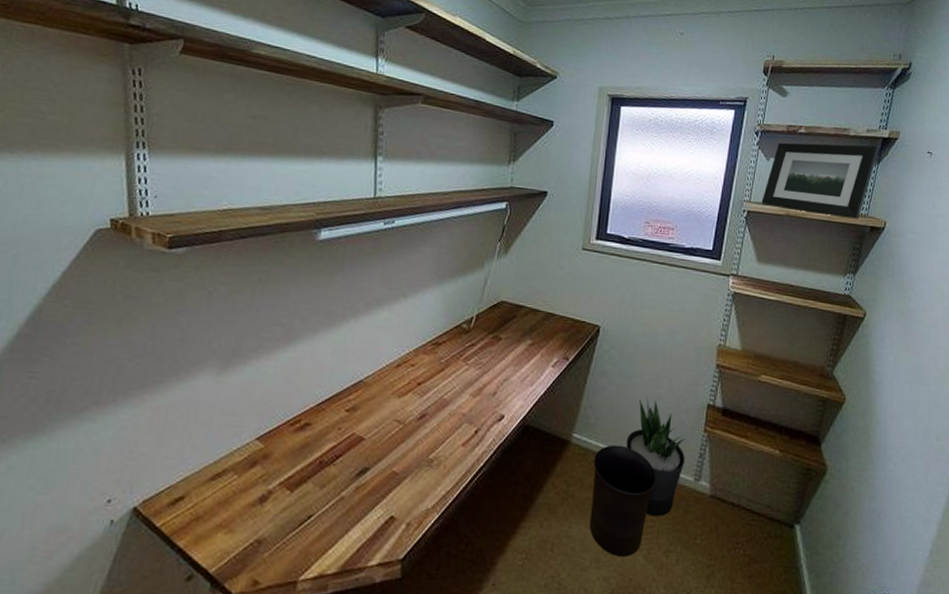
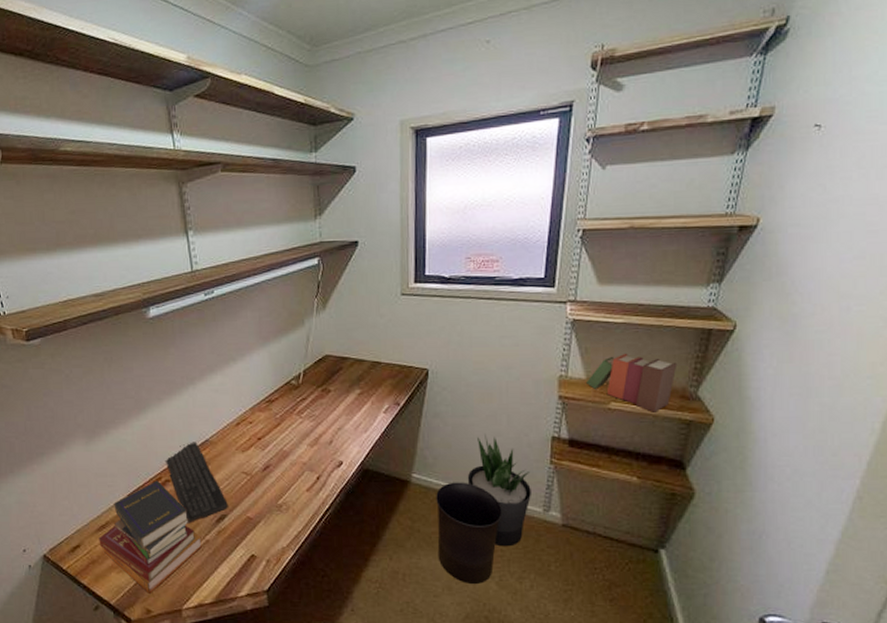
books: none [209,423,336,561] -> present [99,480,202,594]
computer keyboard: none [308,381,373,476] -> present [165,442,228,524]
books: none [741,329,818,388] -> present [587,353,678,412]
picture frame: present [761,142,880,219] -> none [599,129,748,221]

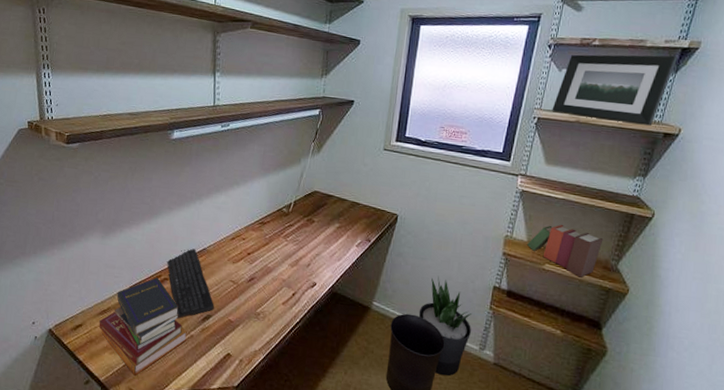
picture frame: none [599,129,748,221] -> present [552,54,678,126]

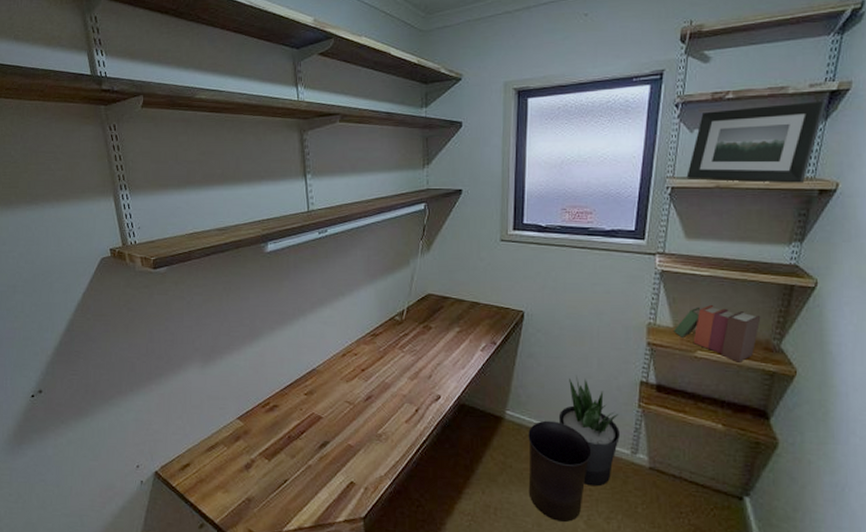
books: present [99,277,187,376] -> none [208,405,304,515]
computer keyboard: present [166,248,214,319] -> none [274,370,331,448]

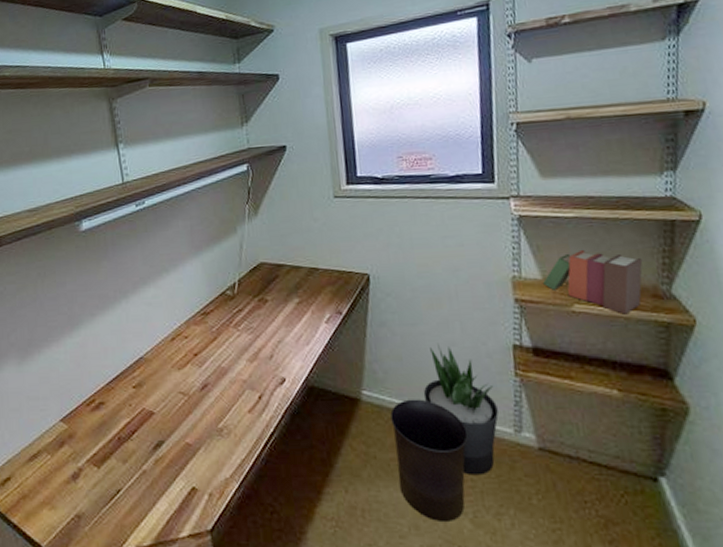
picture frame: present [686,101,827,183] -> none [531,15,676,113]

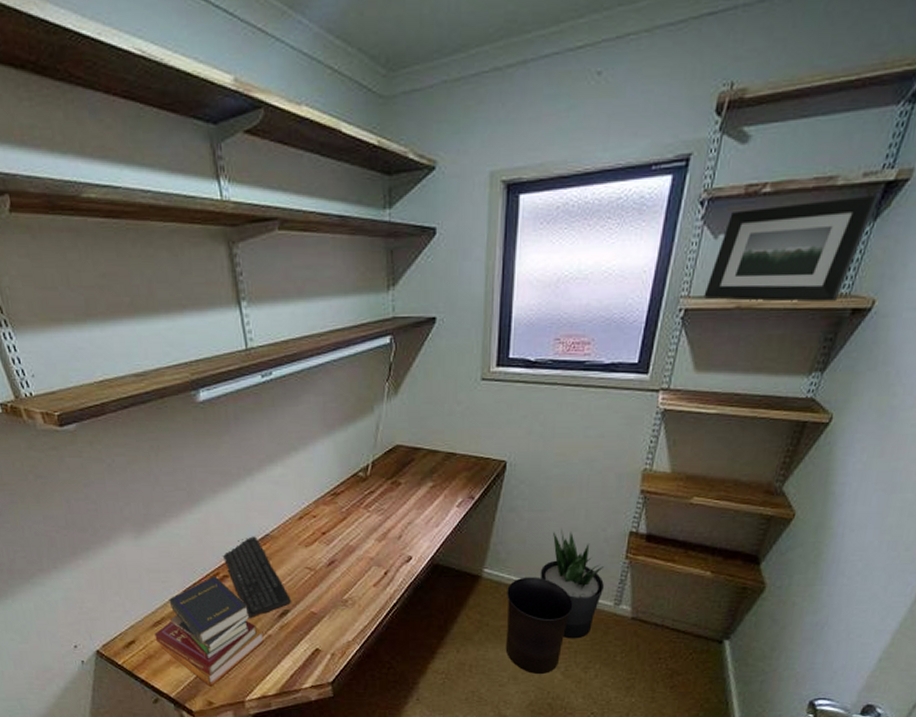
books: none [30,403,139,534] -> present [154,576,264,687]
computer keyboard: none [98,359,165,451] -> present [222,536,291,619]
picture frame: none [531,15,676,113] -> present [703,195,880,301]
books: present [543,249,643,315] -> none [671,445,767,508]

